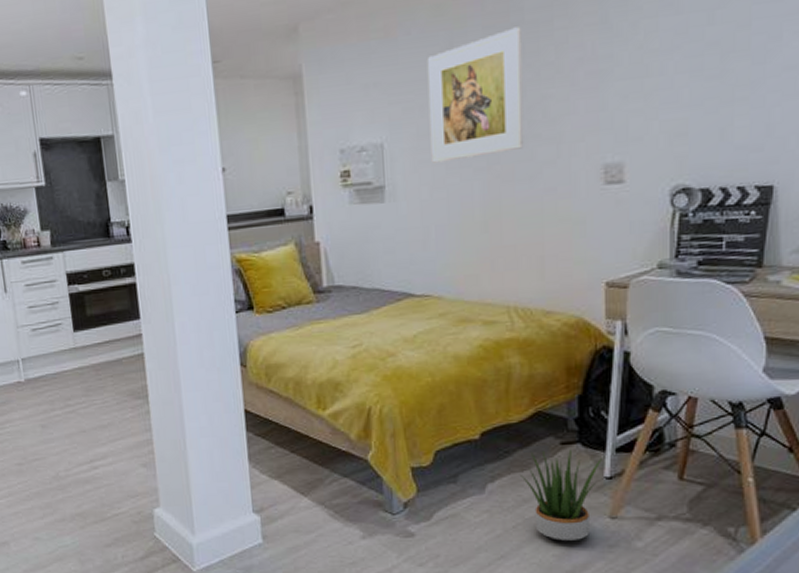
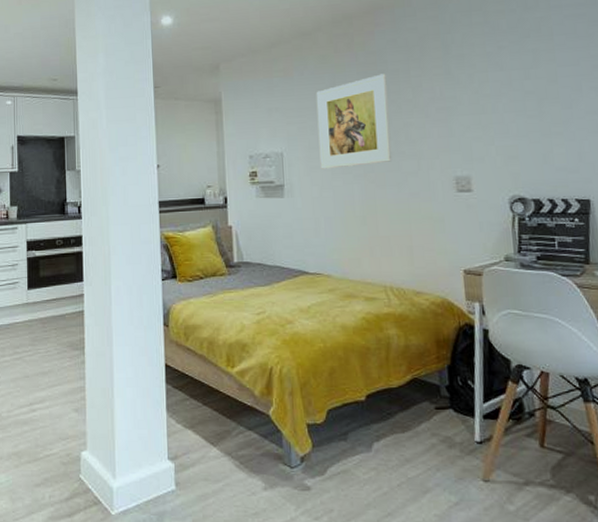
potted plant: present [519,449,602,542] -> none [401,414,472,503]

